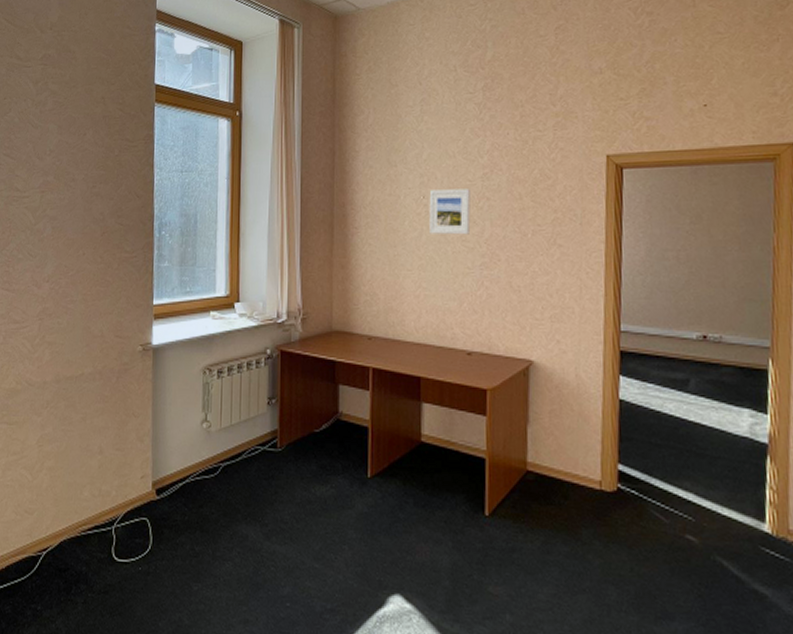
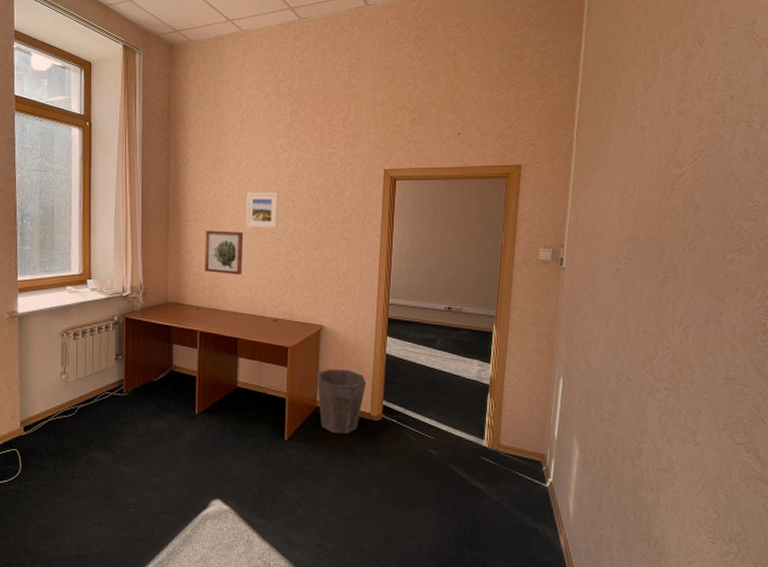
wall art: none [378,238,427,296] -> present [205,230,244,275]
waste bin: none [525,419,594,508] -> present [316,369,367,433]

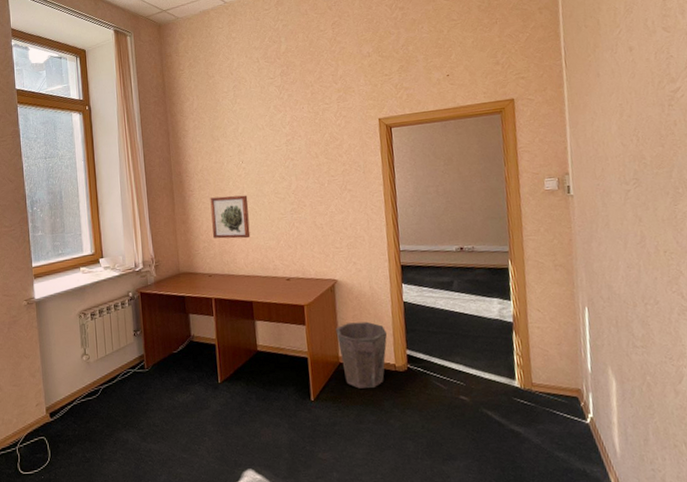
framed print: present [246,192,279,229] -> none [246,152,281,191]

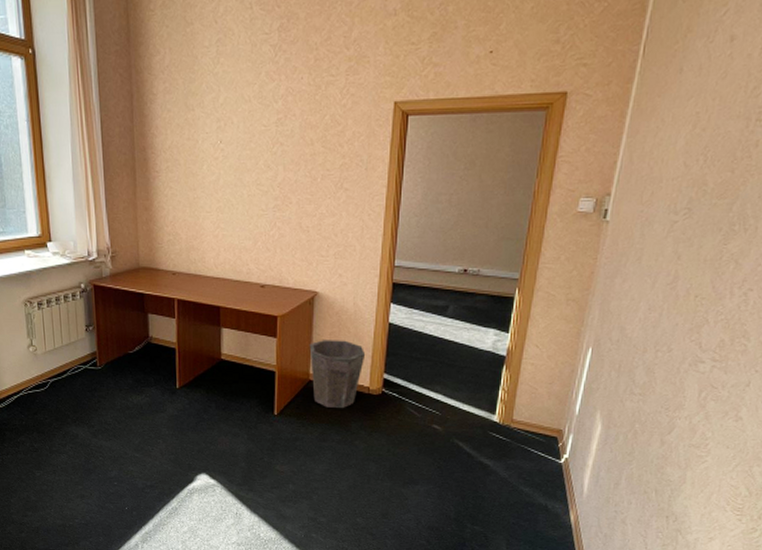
wall art: present [210,195,251,239] -> none [179,182,224,235]

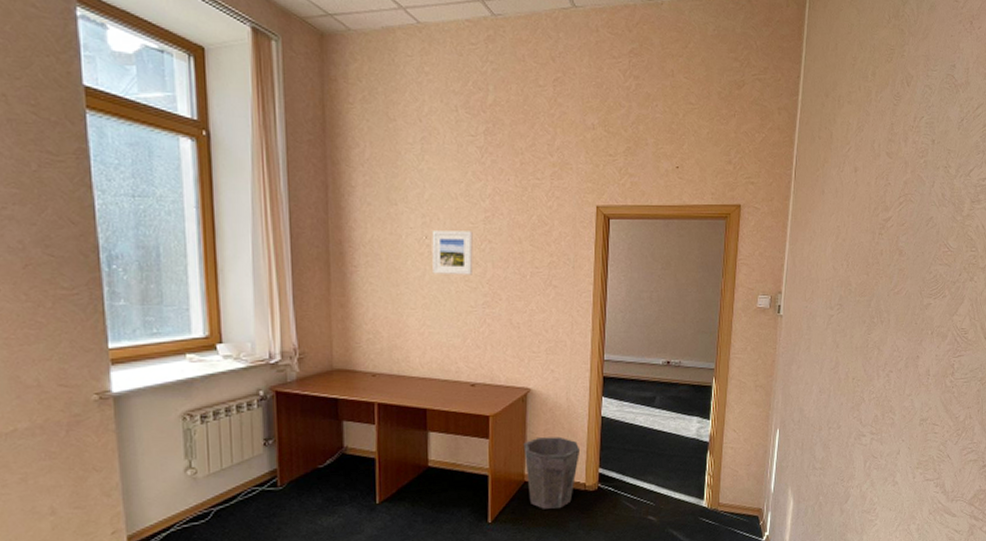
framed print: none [226,134,265,179] -> present [431,231,473,275]

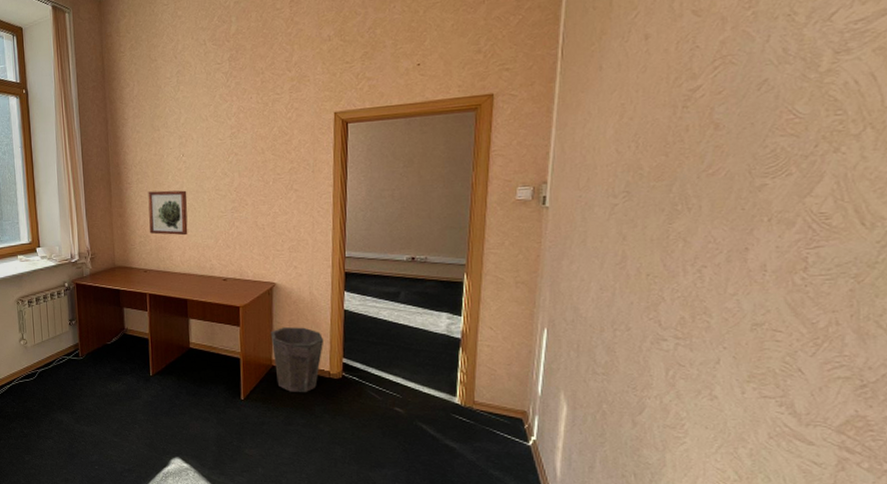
wall art: none [380,278,430,333] -> present [148,190,188,236]
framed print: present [431,231,473,275] -> none [187,146,223,186]

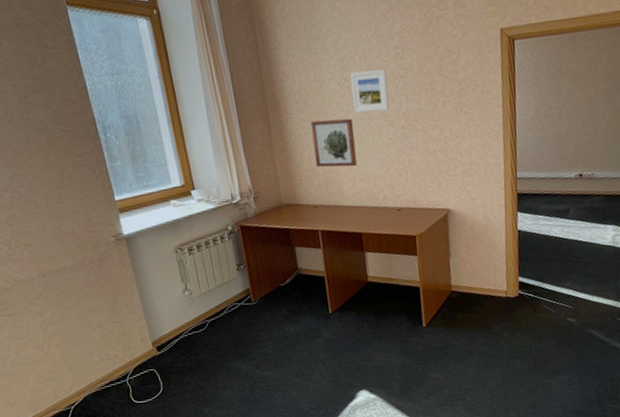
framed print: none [187,146,223,186] -> present [350,69,389,113]
waste bin: present [270,327,324,392] -> none [448,250,501,315]

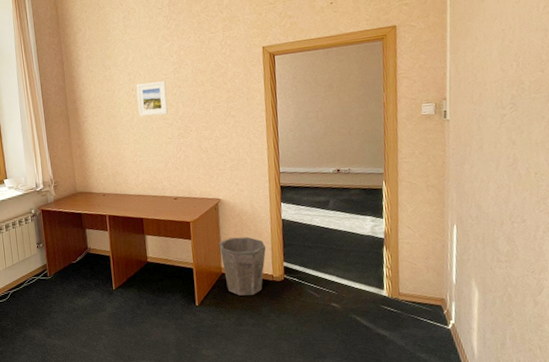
wall art: present [310,118,358,168] -> none [102,121,141,162]
waste bin: none [448,250,501,315] -> present [218,236,266,296]

